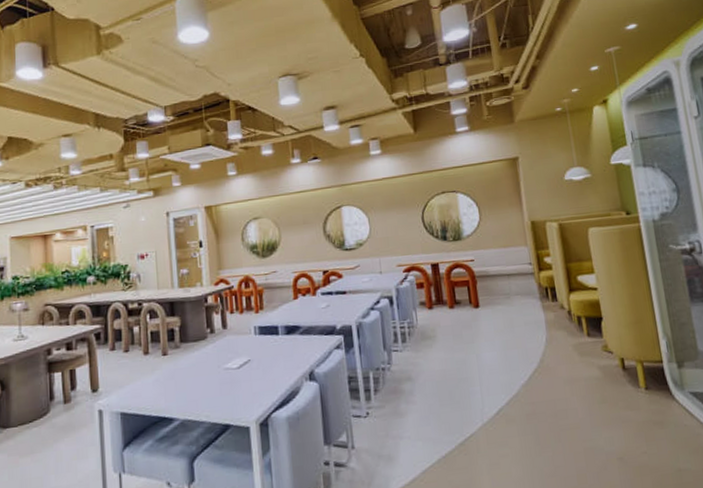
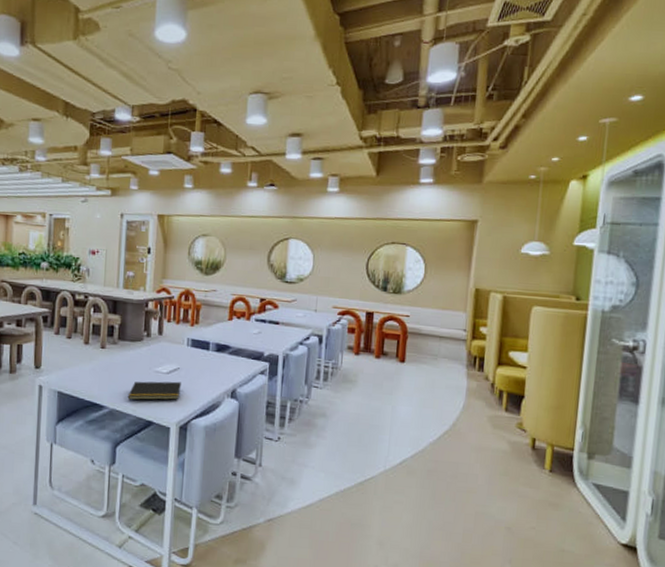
notepad: none [198,374,255,406] -> present [127,381,181,400]

